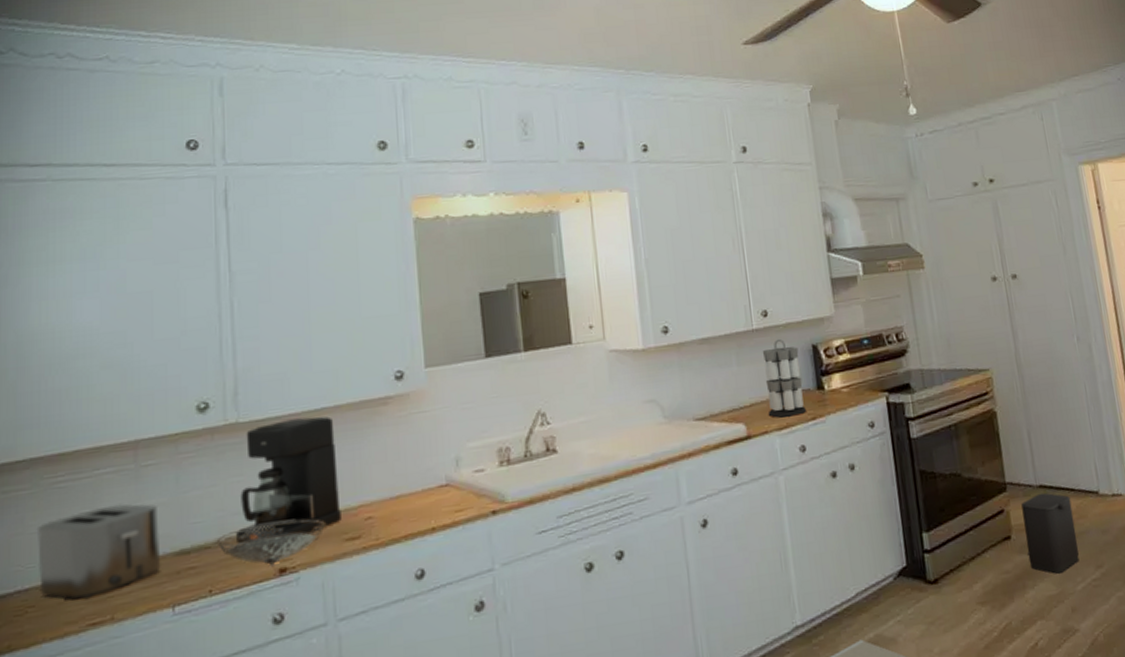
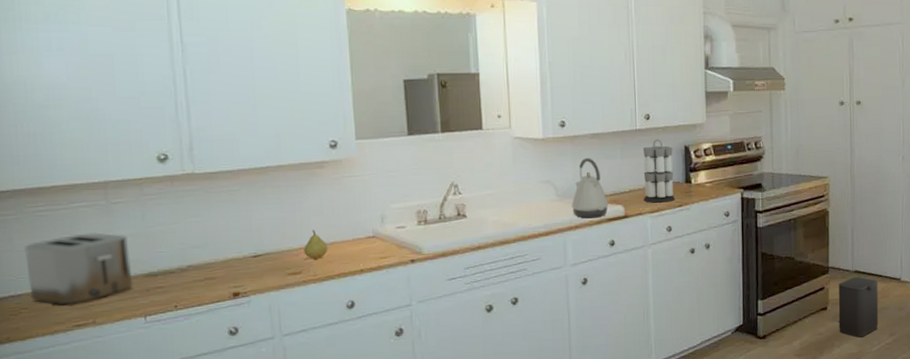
dish: present [216,519,327,567] -> none [179,255,272,291]
coffee maker: present [235,416,341,544] -> none [195,173,285,272]
fruit: none [364,482,393,519] -> present [303,230,328,259]
kettle: none [681,368,727,444] -> present [571,158,609,219]

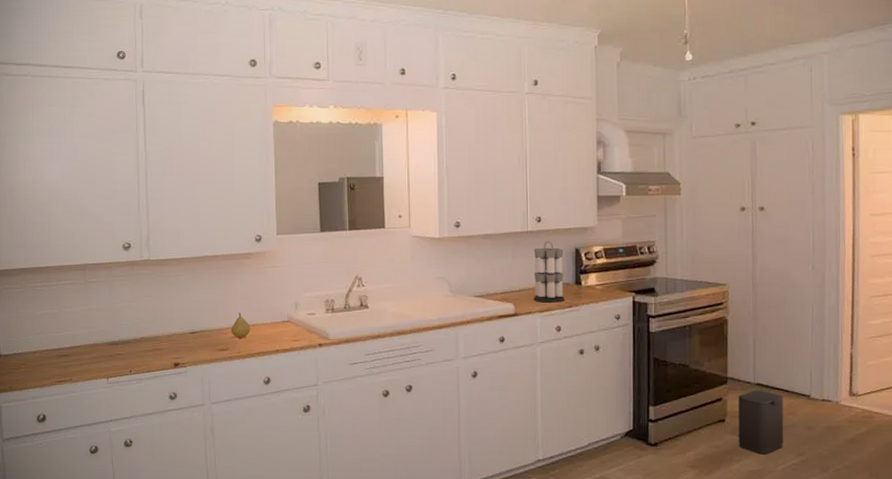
toaster: present [25,232,134,306] -> none [26,306,100,365]
kettle: present [571,158,609,219] -> none [464,257,499,315]

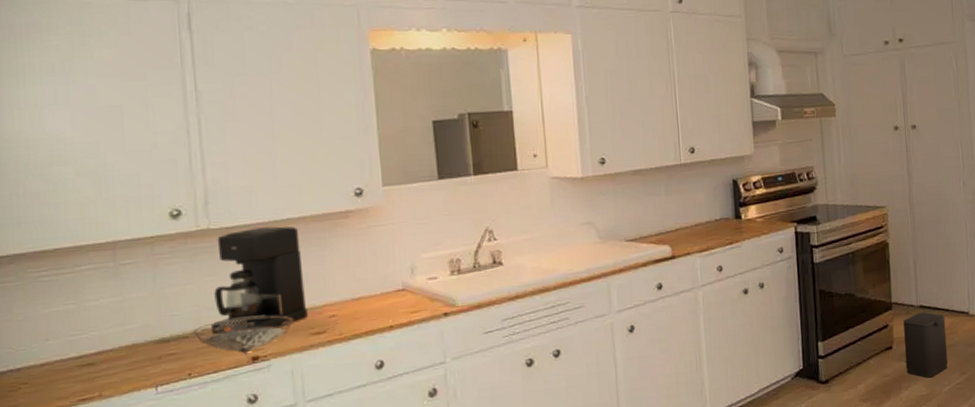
dish: none [134,332,206,361] -> present [193,315,294,355]
coffee maker: none [146,261,216,343] -> present [210,226,308,335]
fruit: present [231,312,251,338] -> none [328,285,355,317]
spice rack: present [533,240,565,303] -> none [688,173,726,242]

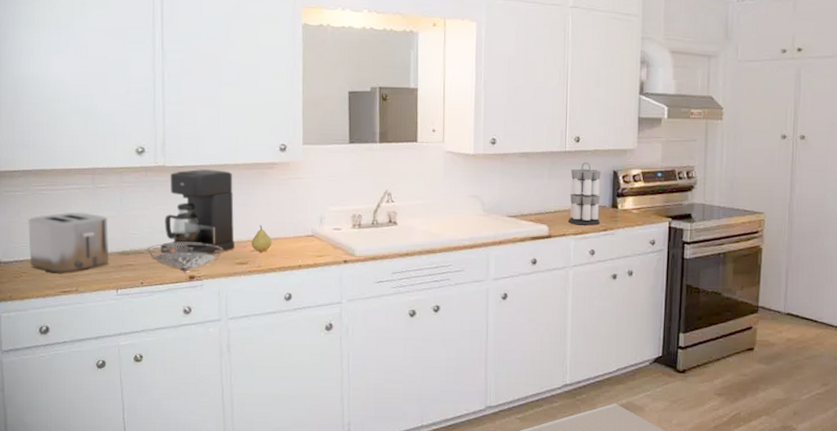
toaster: none [25,297,144,379] -> present [28,212,110,275]
fruit: none [328,285,355,317] -> present [251,225,272,252]
spice rack: none [688,173,726,242] -> present [569,161,601,226]
pedal bin: present [903,312,948,378] -> none [765,319,812,384]

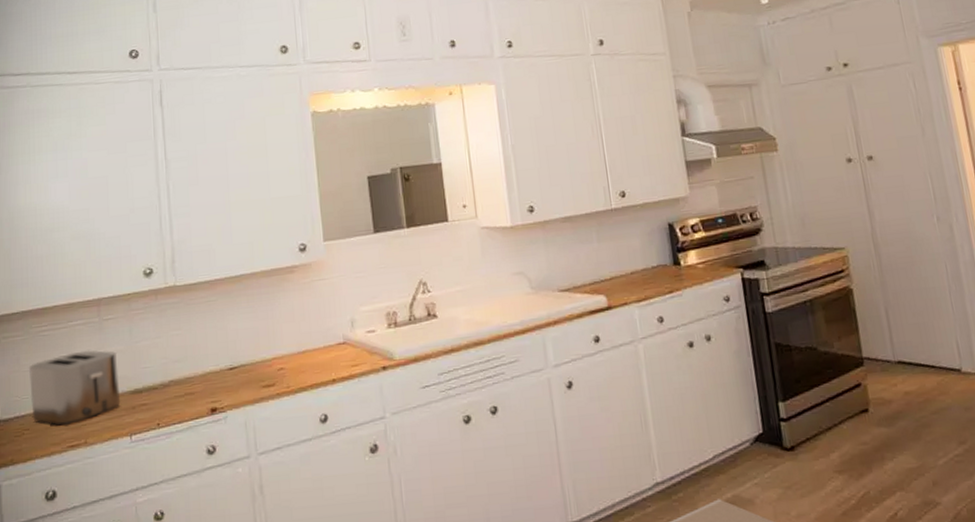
dish: present [147,242,224,273] -> none [162,368,247,406]
coffee maker: present [160,169,235,255] -> none [176,282,259,387]
fruit: present [251,225,272,252] -> none [277,338,300,370]
spice rack: present [569,161,601,226] -> none [621,217,665,291]

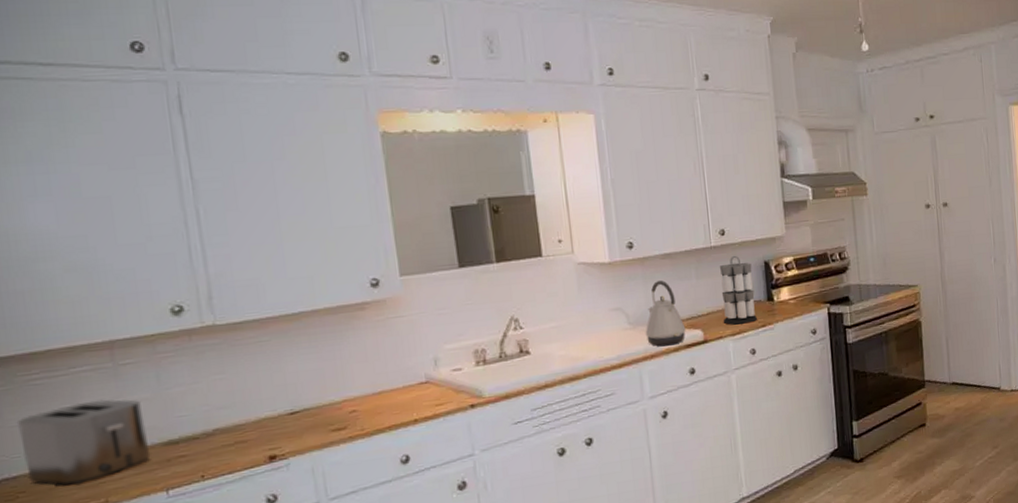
kettle: none [547,244,589,313] -> present [645,280,686,347]
spice rack: none [621,217,665,291] -> present [719,255,758,325]

